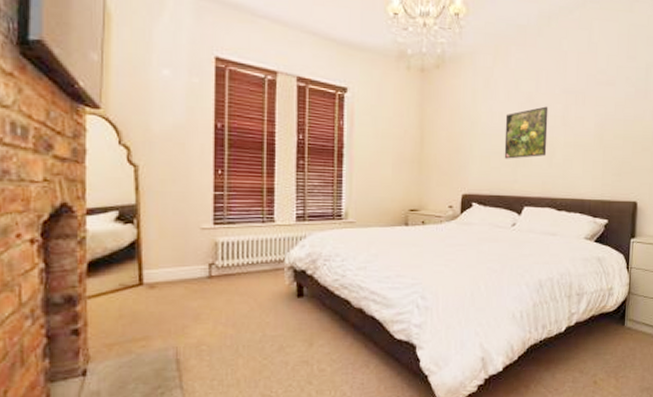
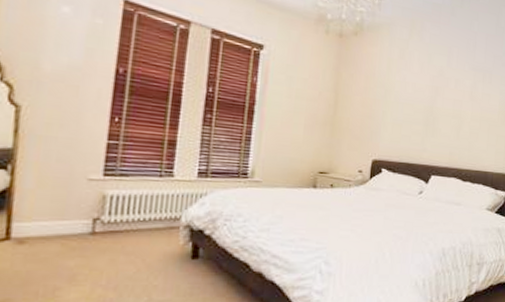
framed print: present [504,106,548,159] -> none [414,81,458,129]

